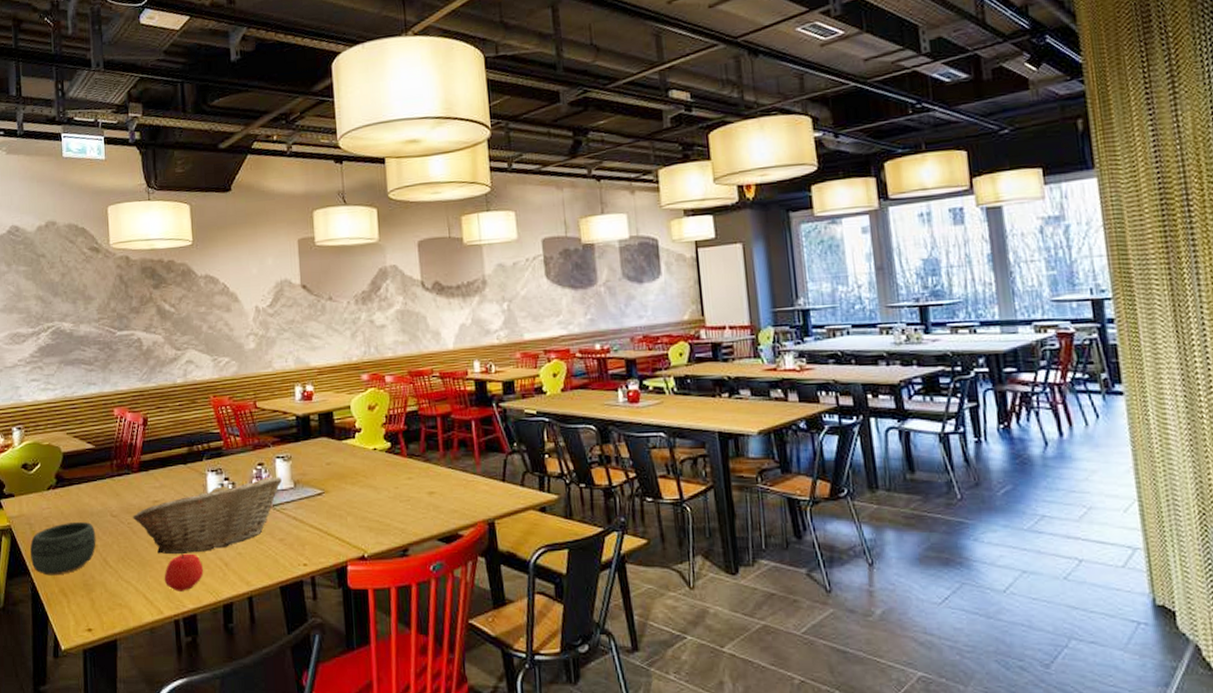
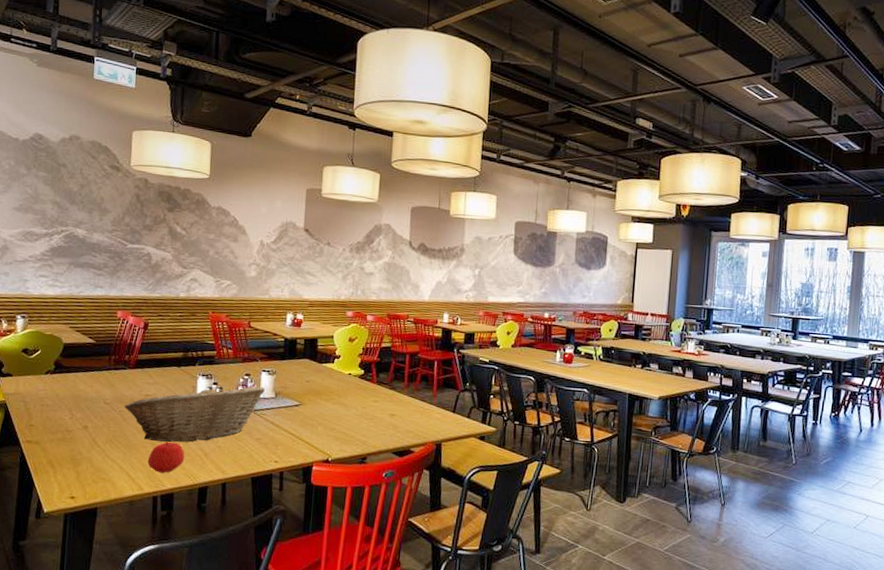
bowl: present [29,521,96,576] -> none [22,404,88,449]

